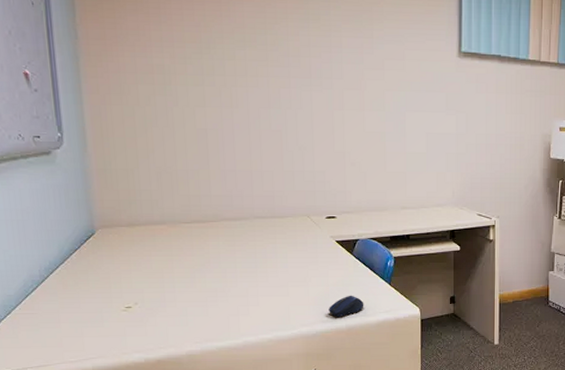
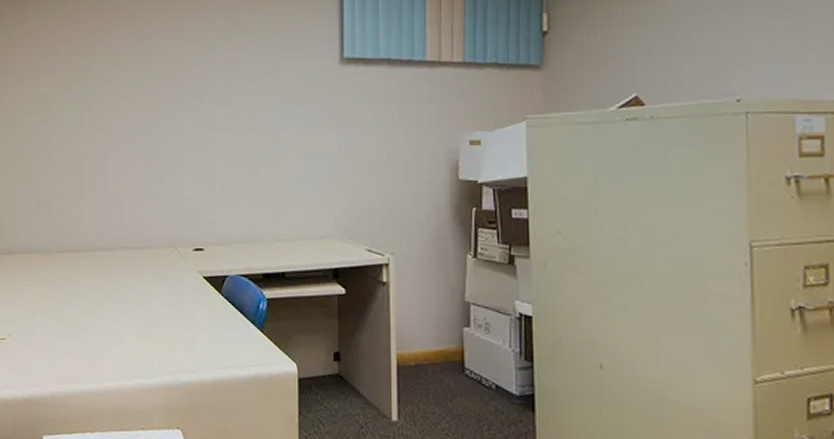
computer mouse: present [329,295,364,317] -> none [194,341,233,367]

